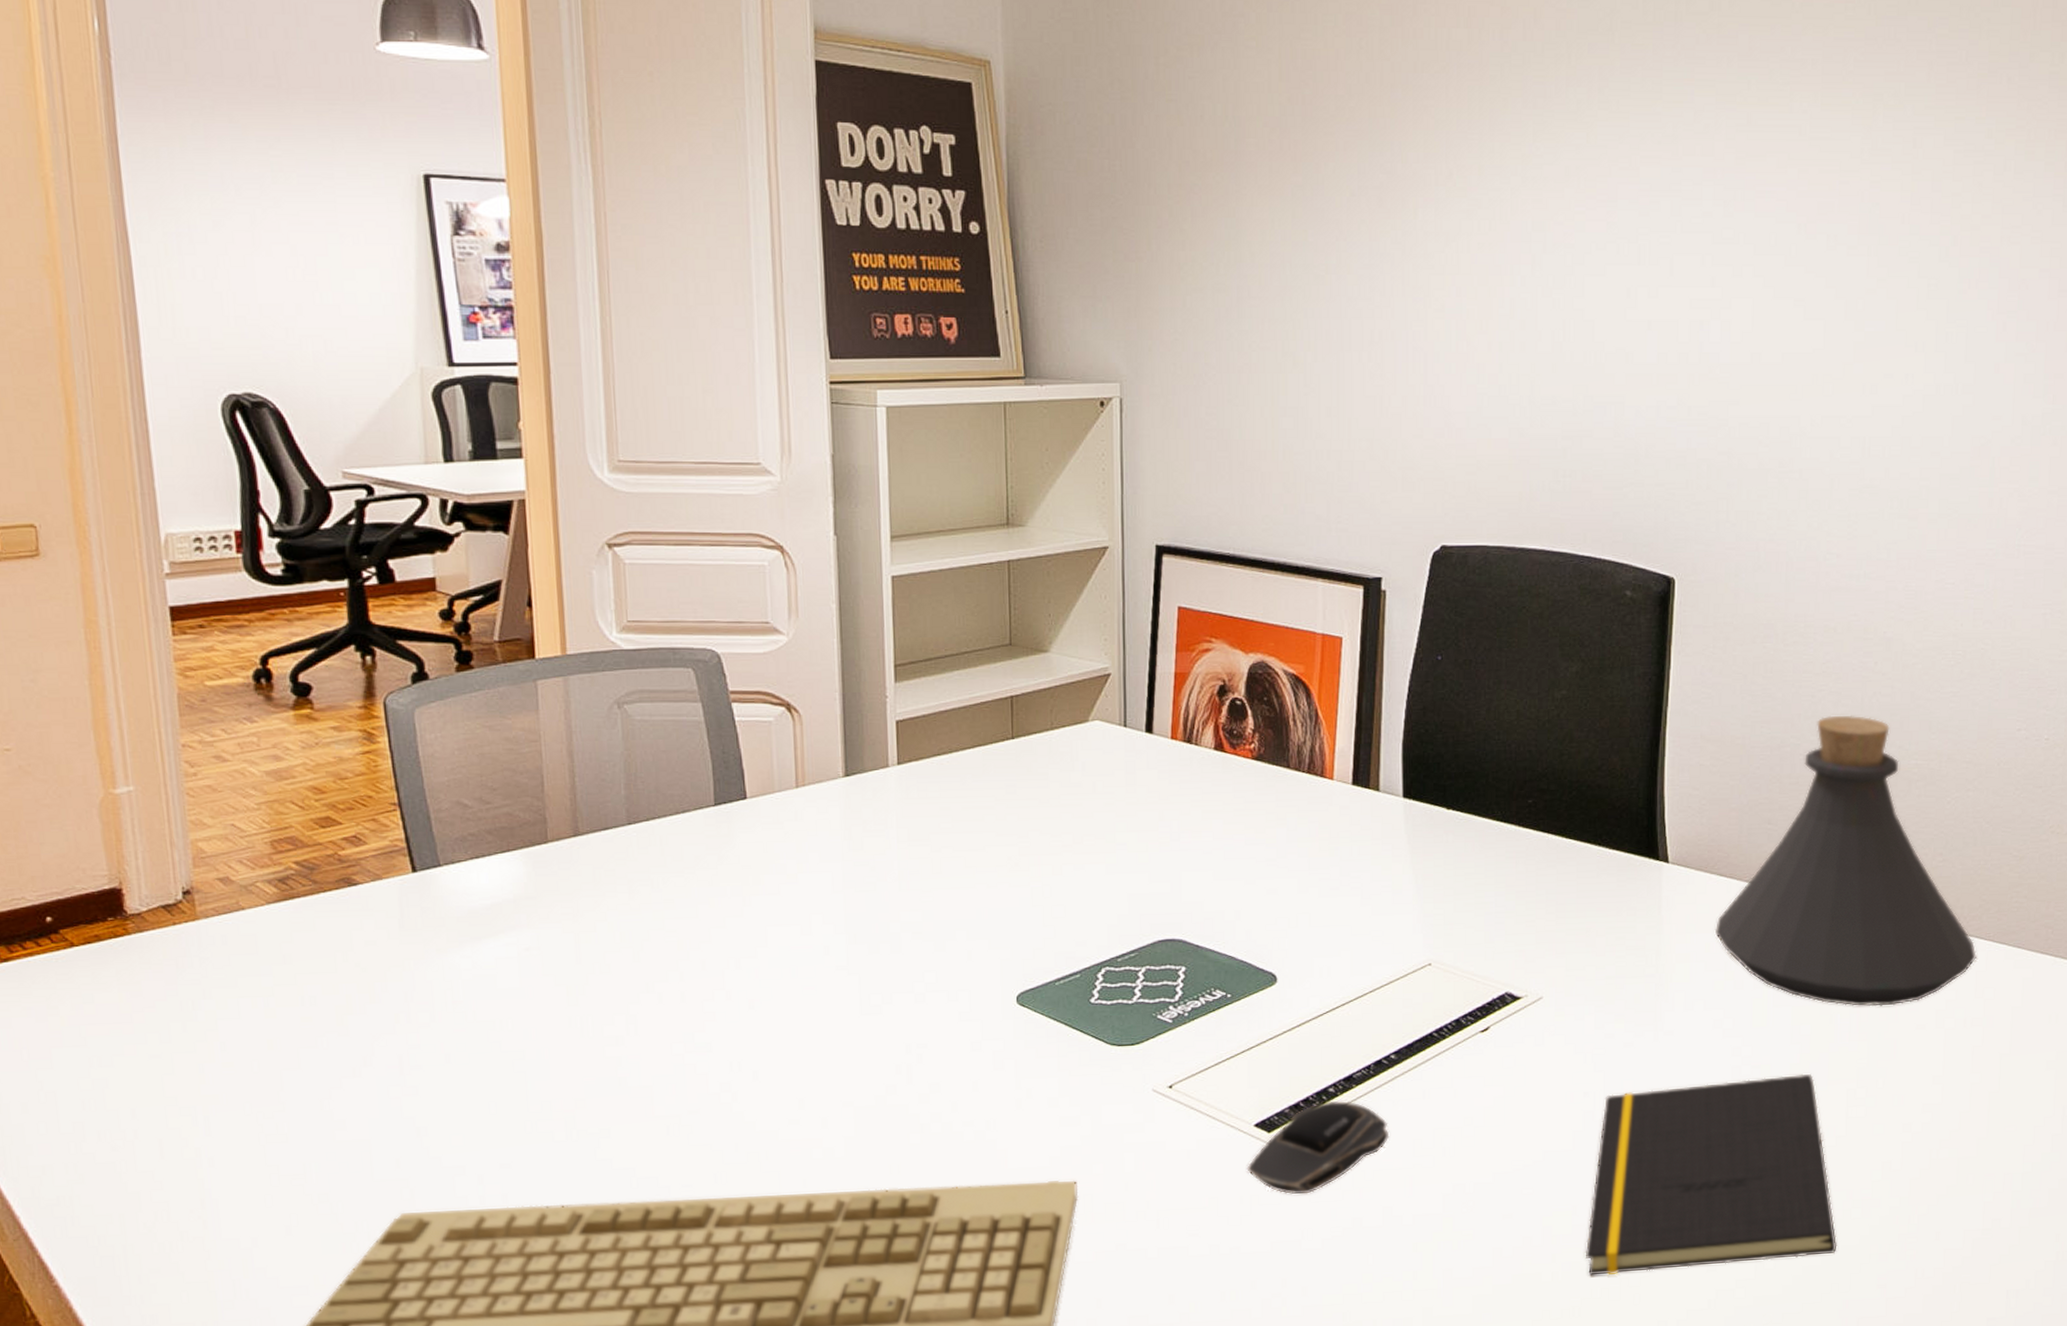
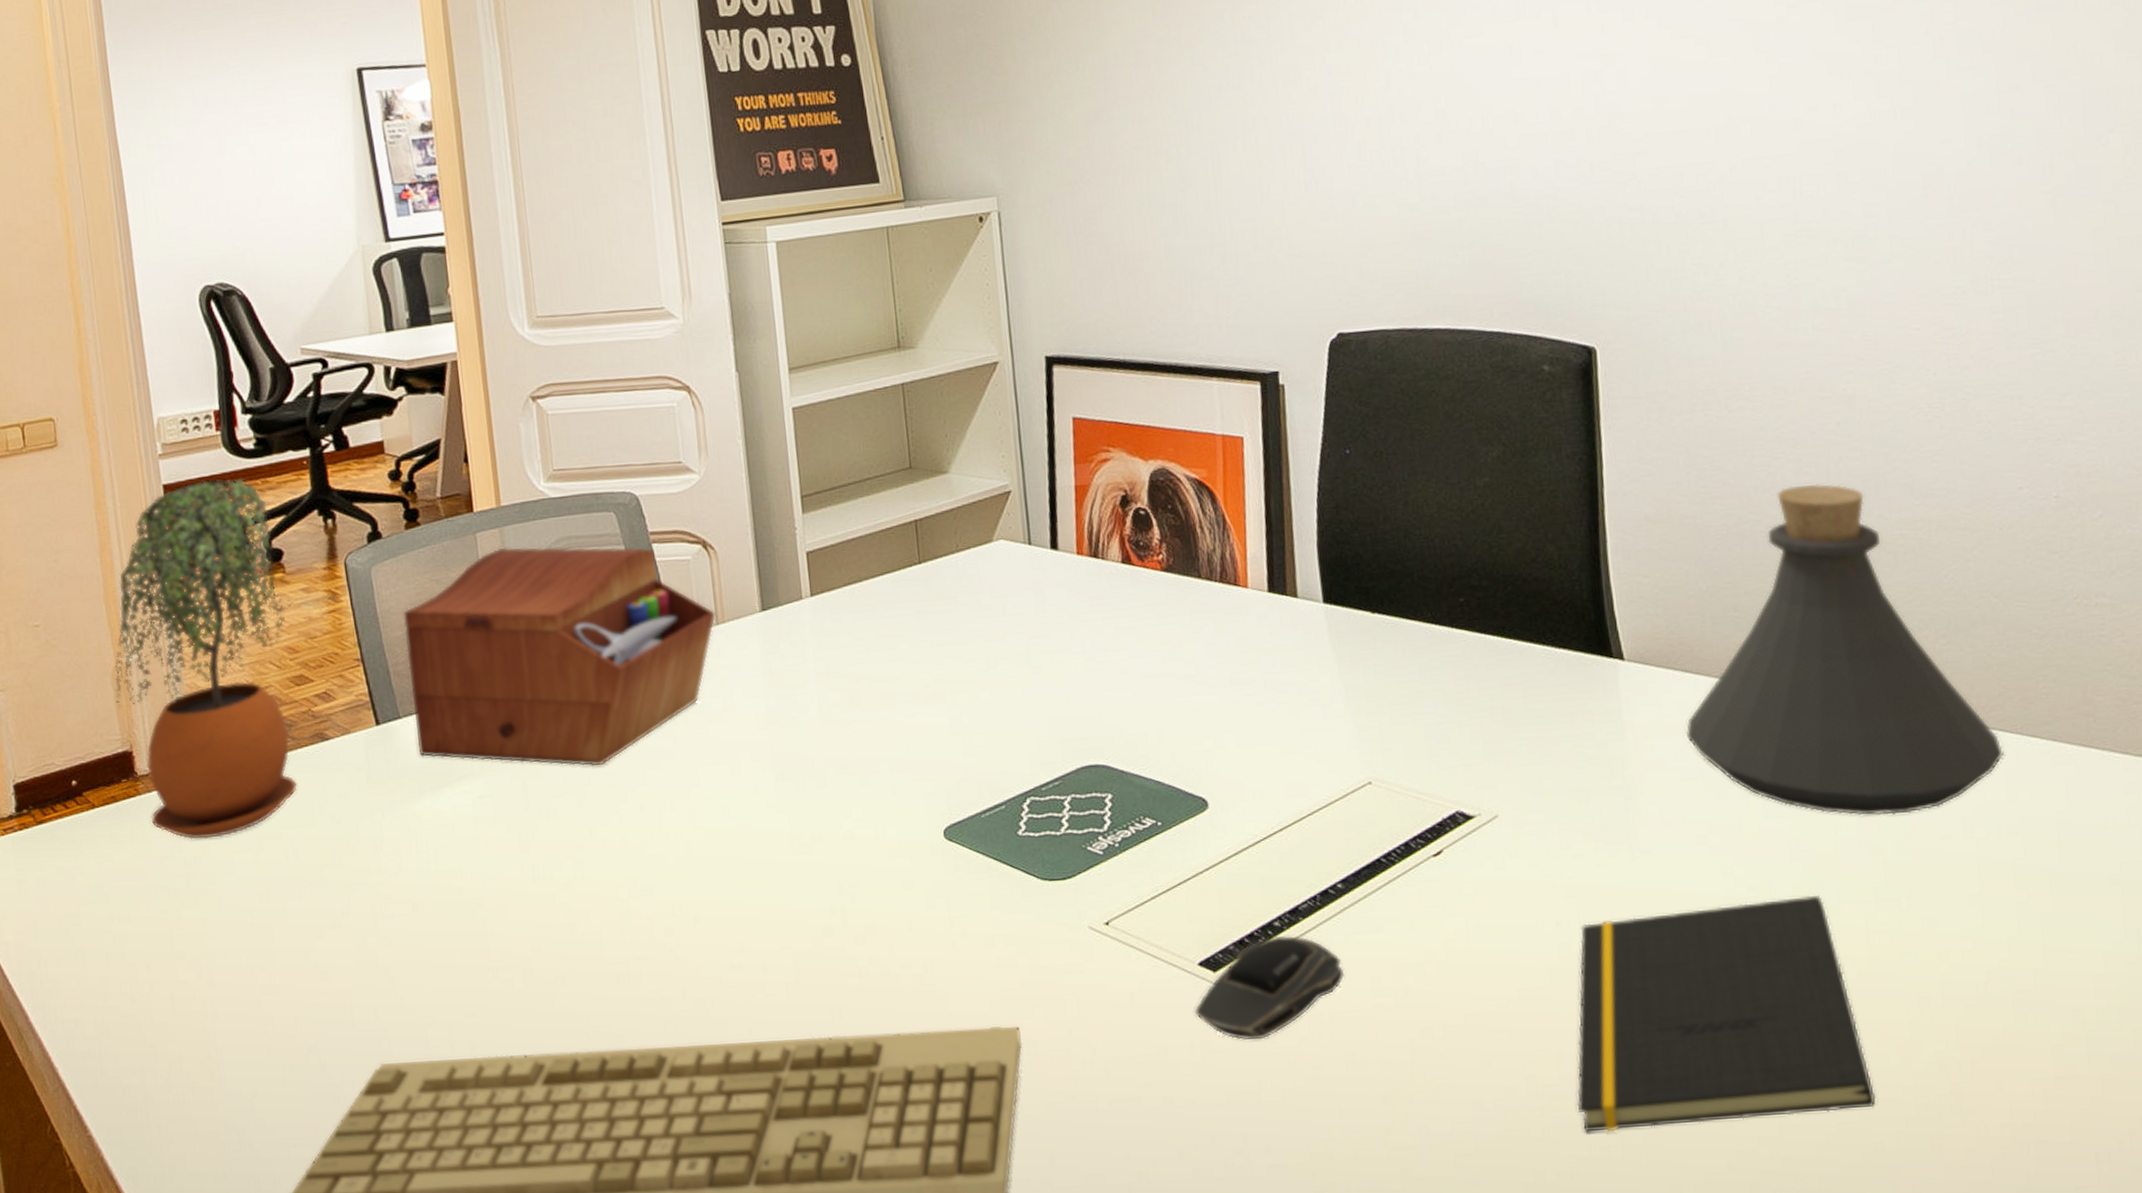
potted plant: none [102,604,318,983] -> present [114,478,298,840]
sewing box: none [449,697,796,923] -> present [403,547,716,767]

